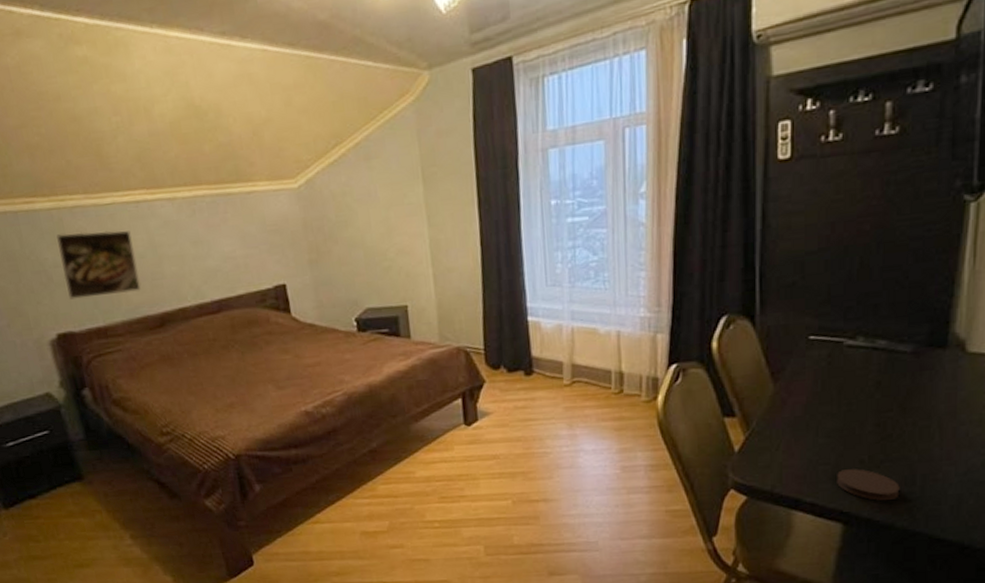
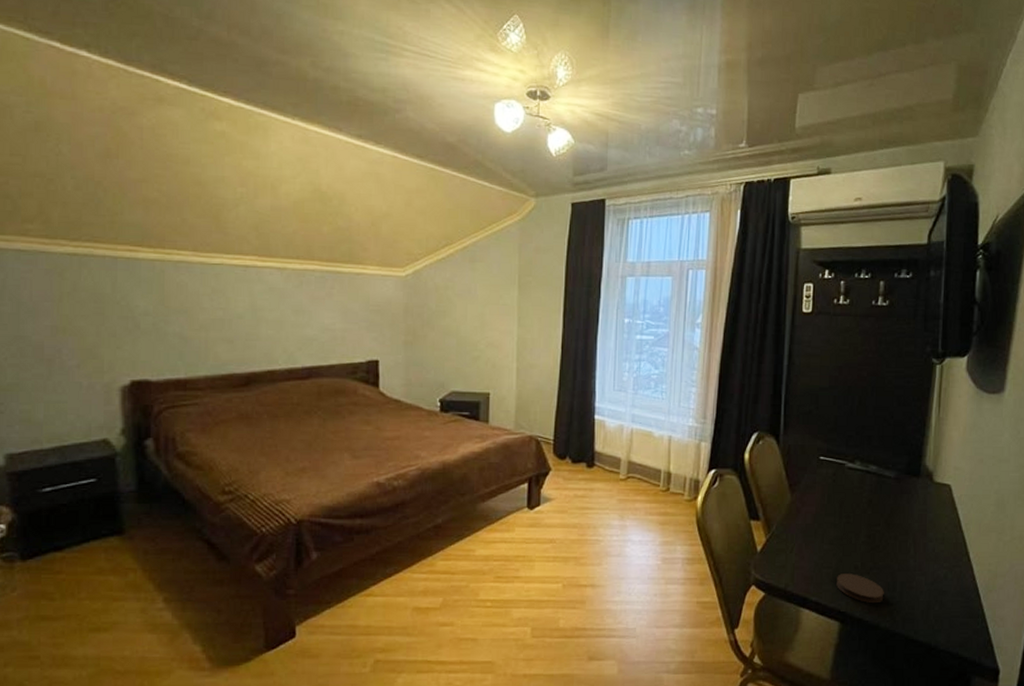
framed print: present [56,230,141,300] -> none [152,285,233,350]

